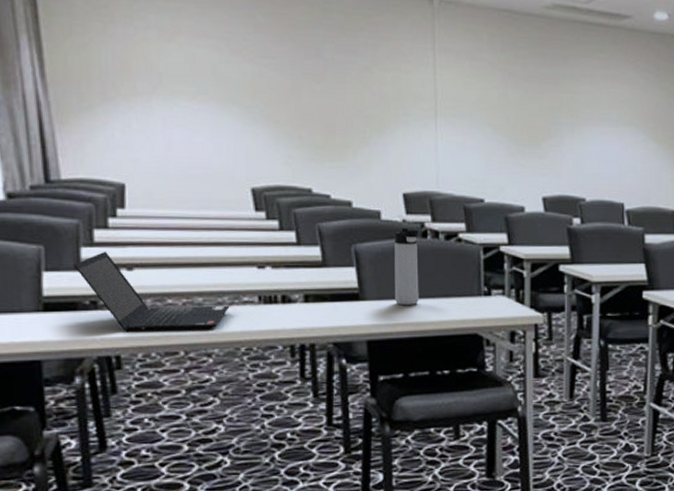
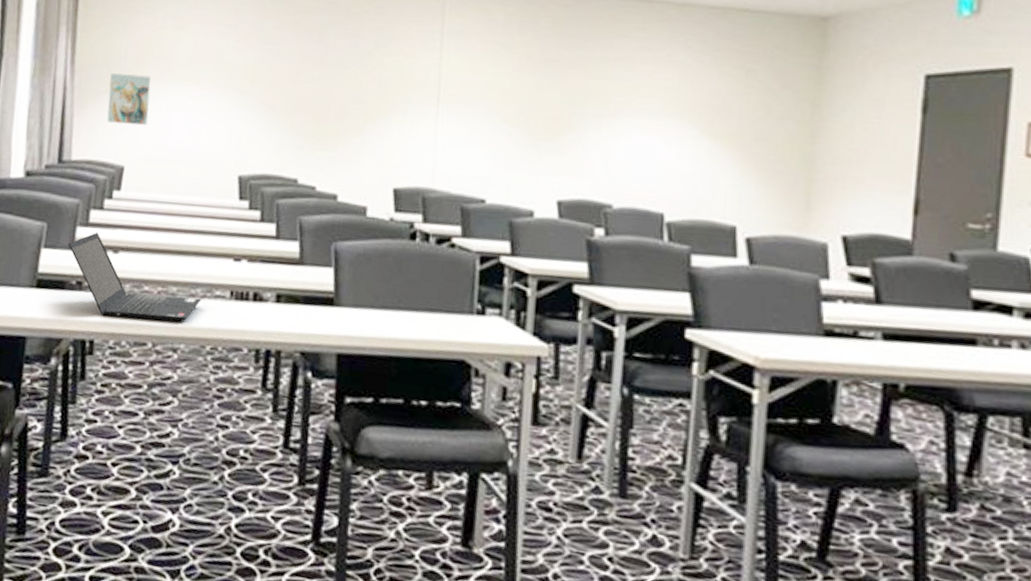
wall art: none [91,87,145,141] -> present [107,73,151,125]
thermos bottle: present [394,227,420,305] -> none [373,227,408,318]

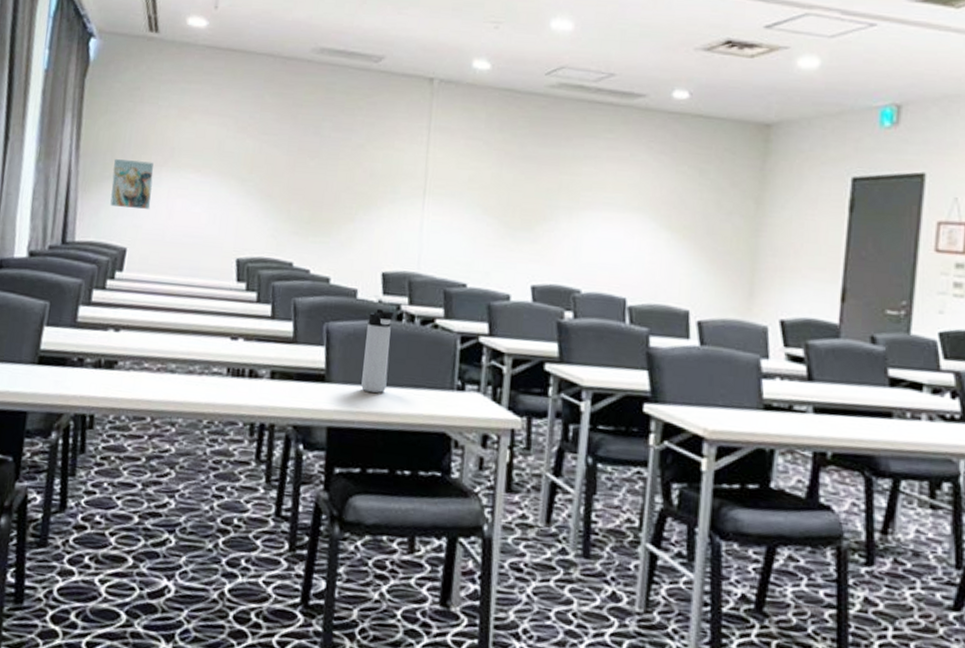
laptop computer: present [68,232,202,322] -> none [70,311,200,398]
thermos bottle: none [373,227,408,318] -> present [361,308,395,393]

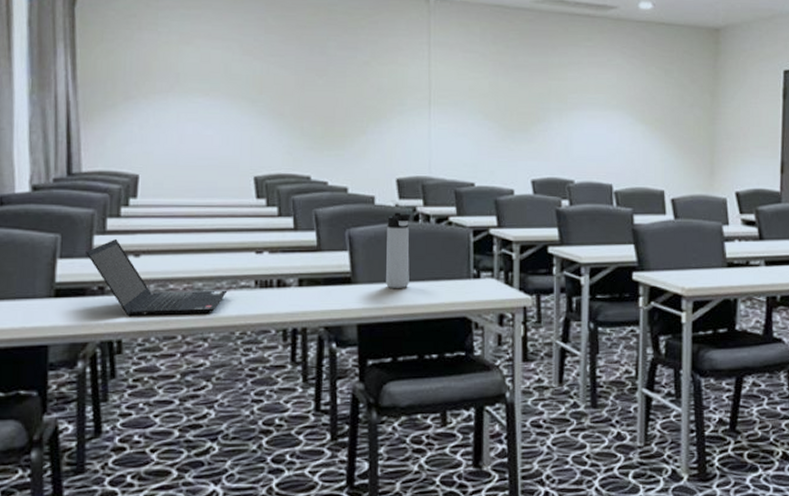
laptop computer: none [70,311,200,398] -> present [86,238,228,317]
wall art: present [110,159,154,209] -> none [115,87,160,135]

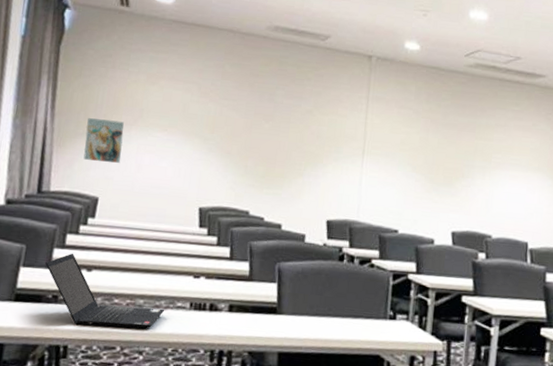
wall art: none [115,87,160,135] -> present [83,118,124,163]
thermos bottle: present [386,212,412,288] -> none [308,251,338,323]

